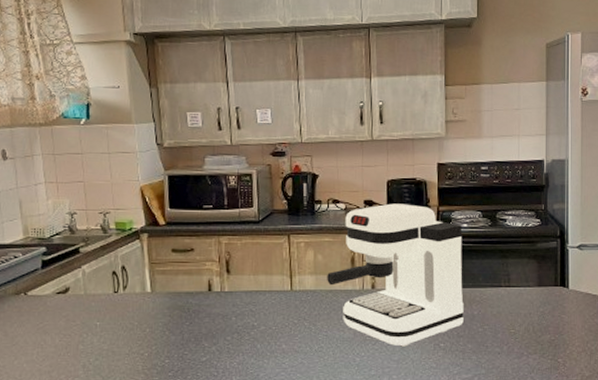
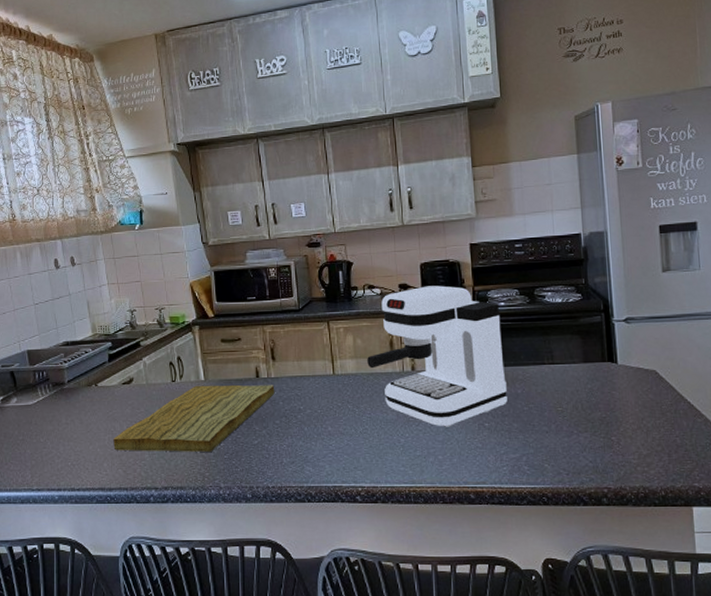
cutting board: none [42,297,228,369] -> present [113,384,275,452]

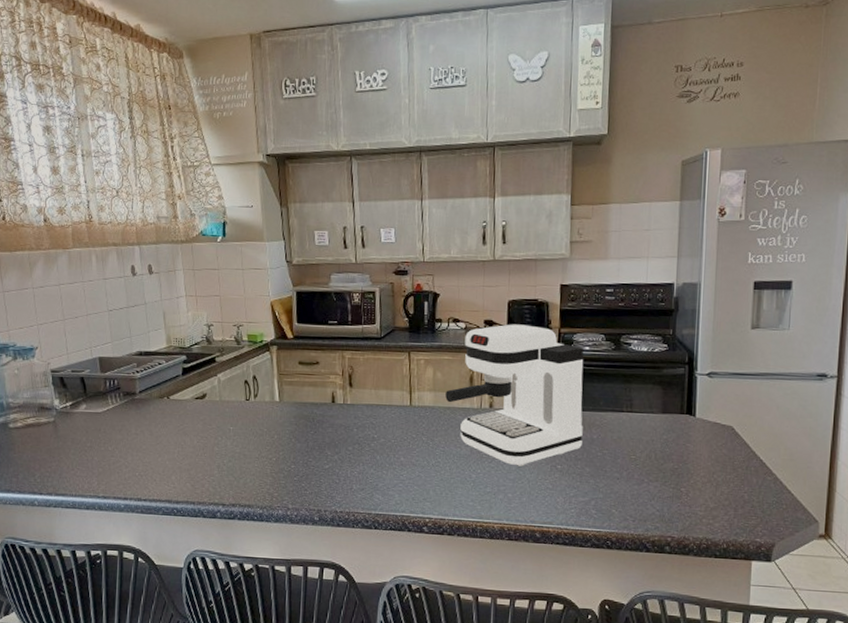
cutting board: present [113,384,275,452] -> none [183,406,350,473]

